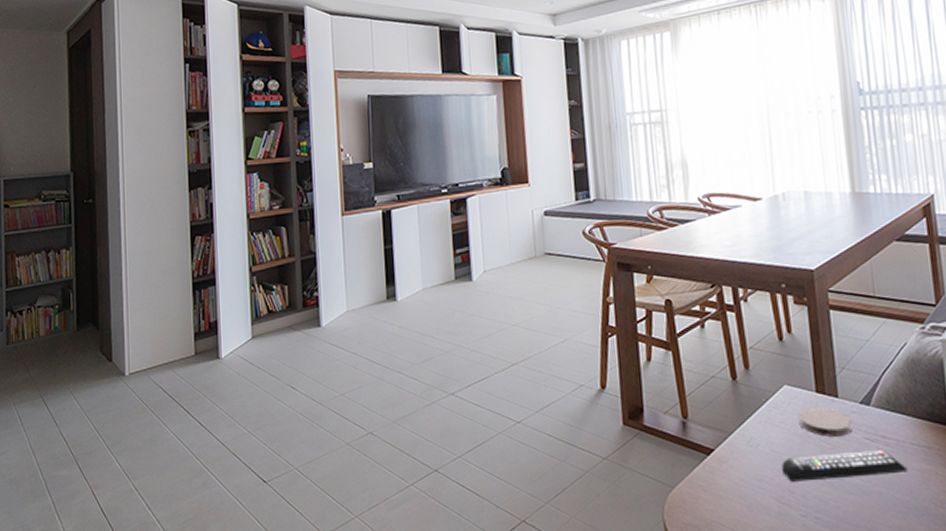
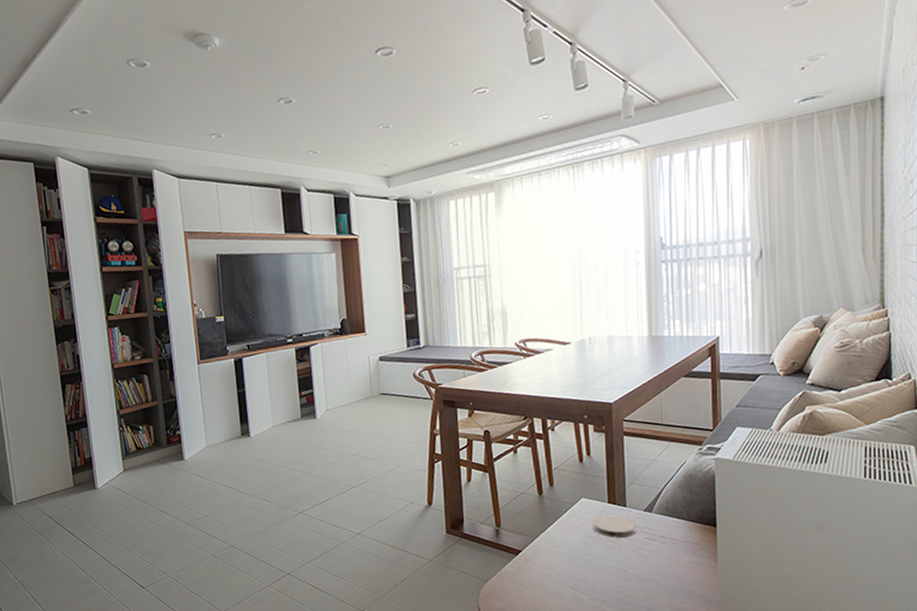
remote control: present [782,450,908,482] -> none [577,547,679,574]

